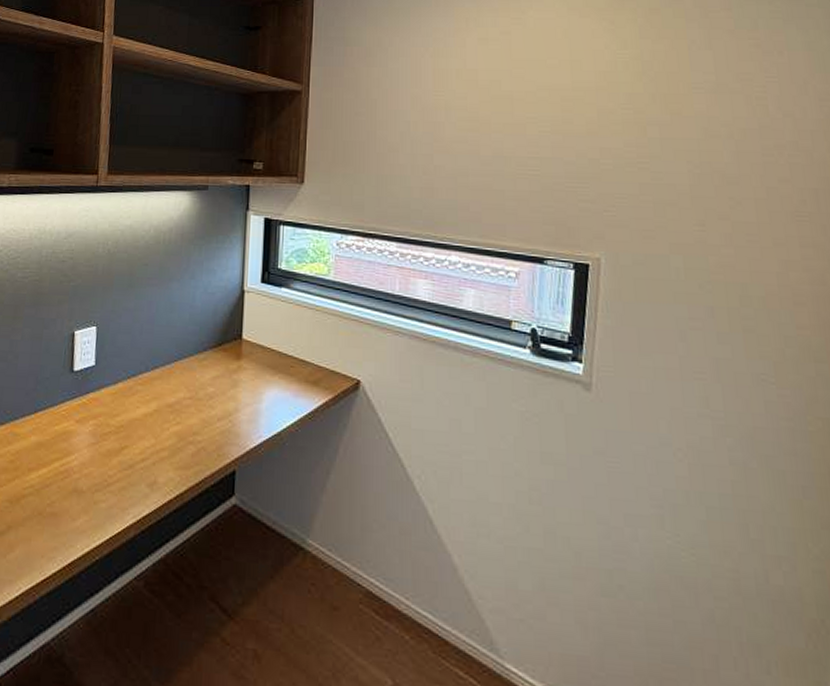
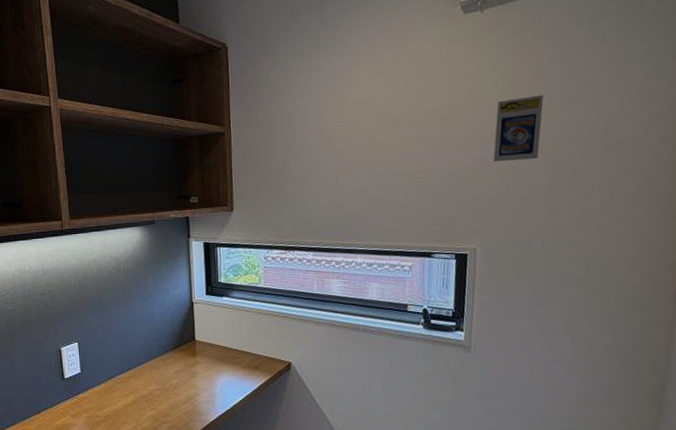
trading card display case: none [622,82,685,156] -> present [493,95,544,163]

